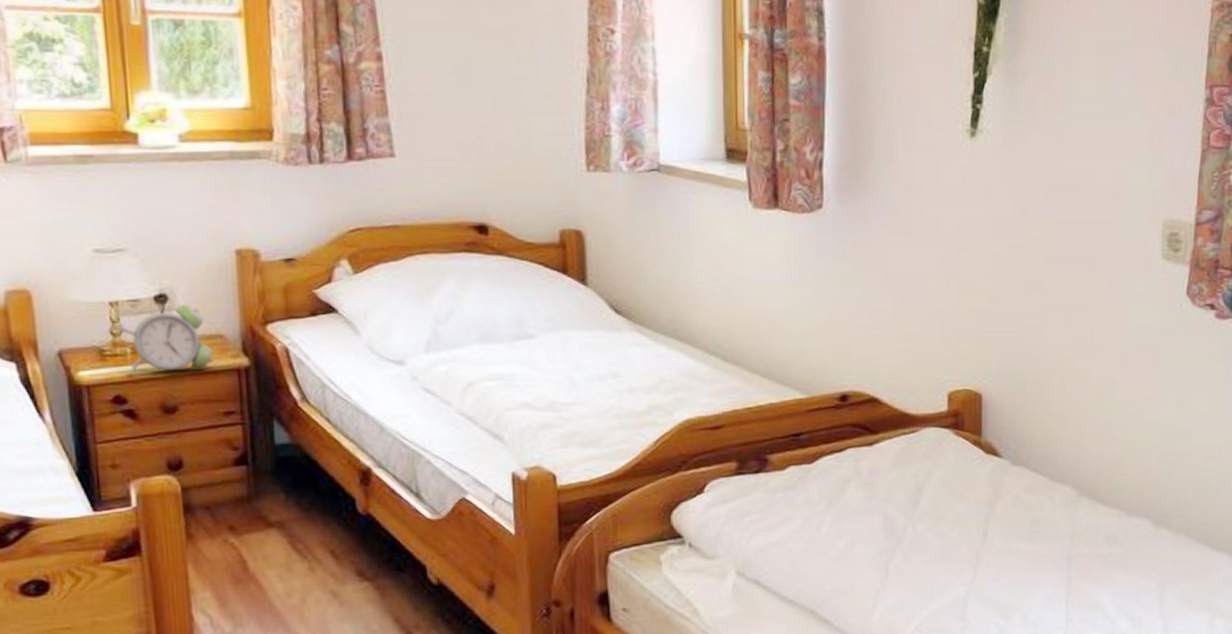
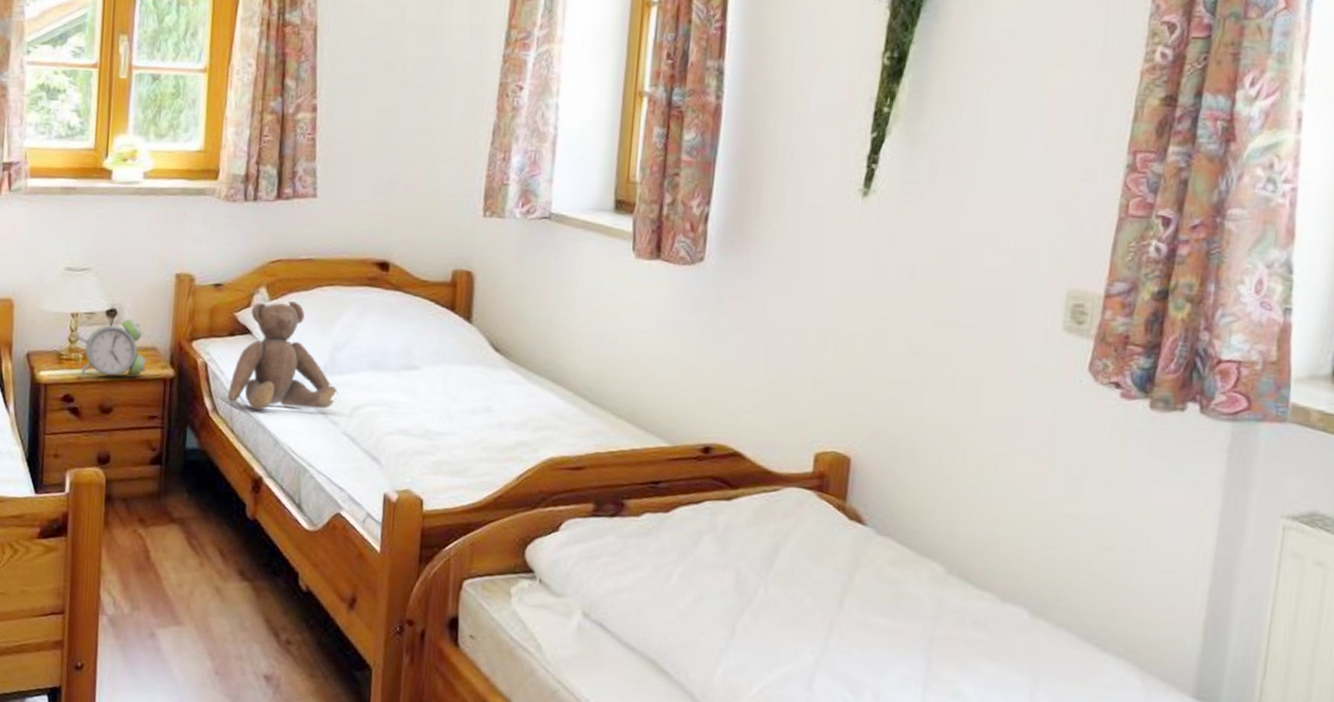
teddy bear: none [317,274,447,396] -> present [227,301,338,410]

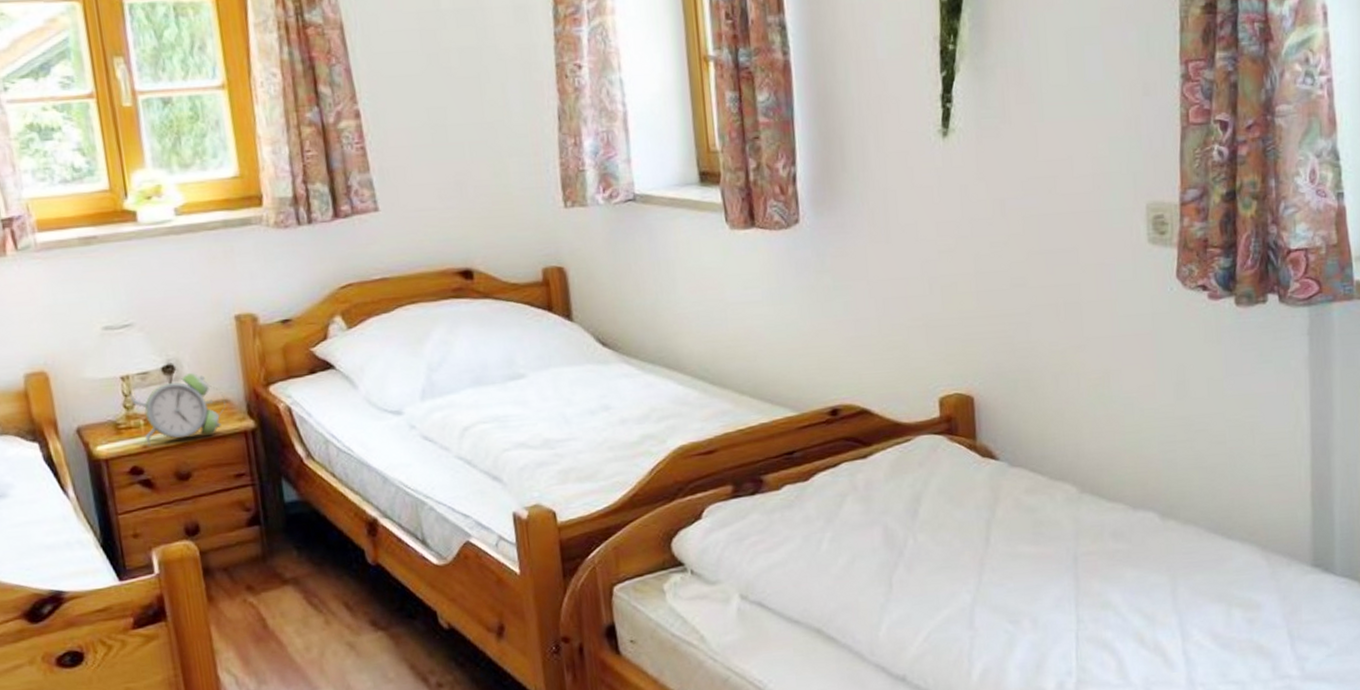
teddy bear: present [227,301,338,410] -> none [320,326,443,449]

